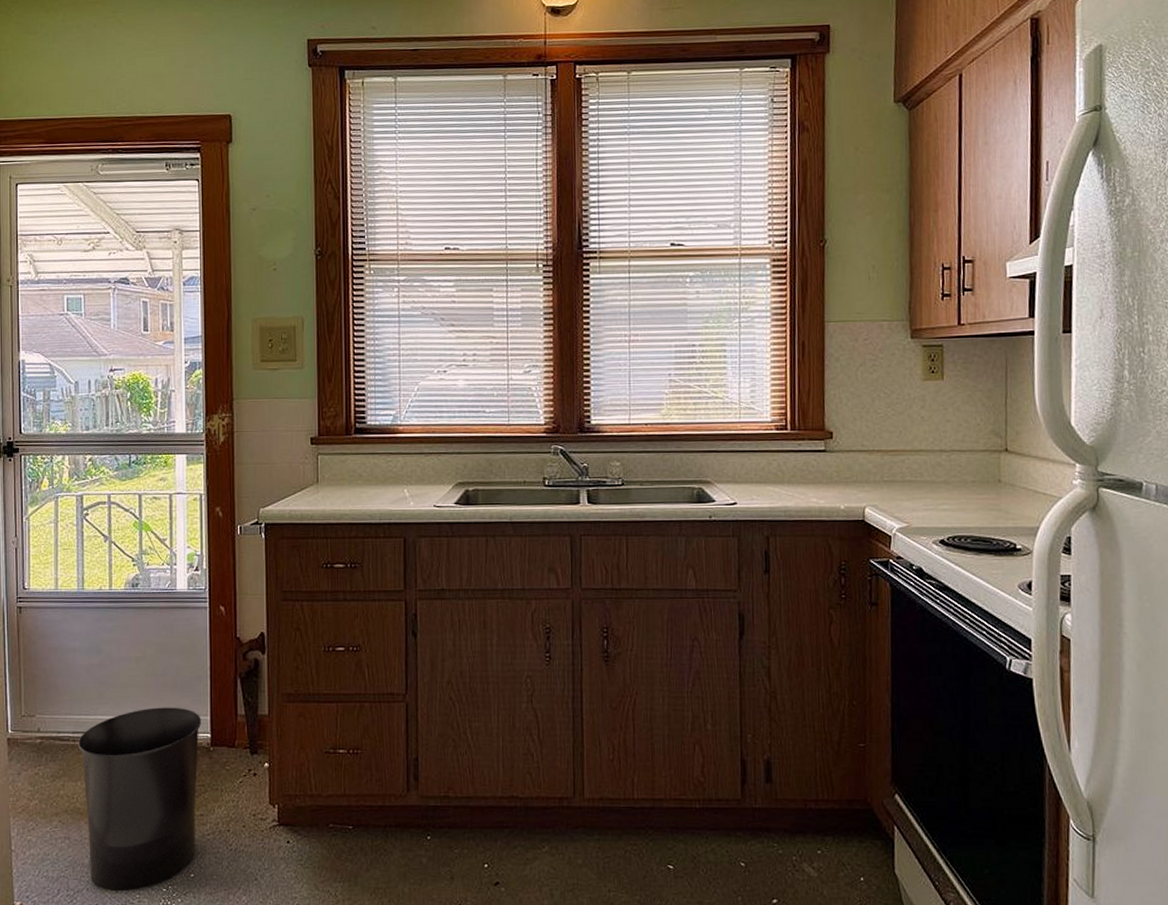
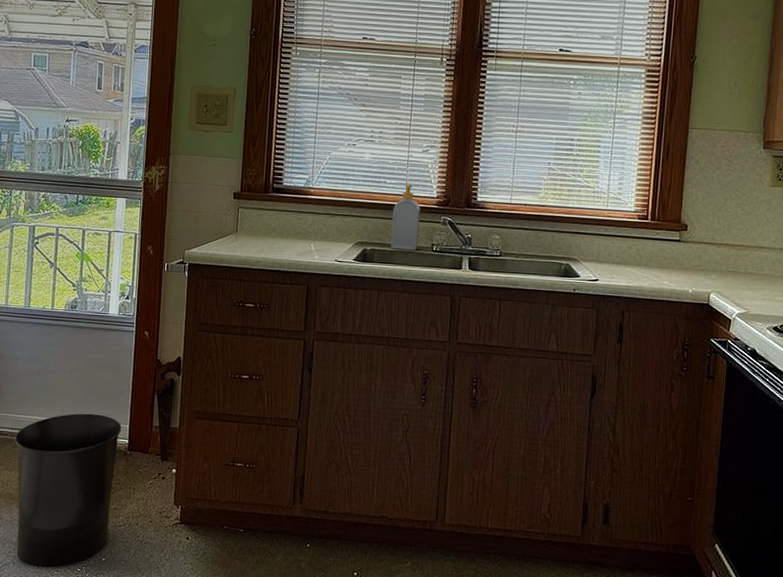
soap bottle: none [495,411,528,487] -> present [390,184,420,250]

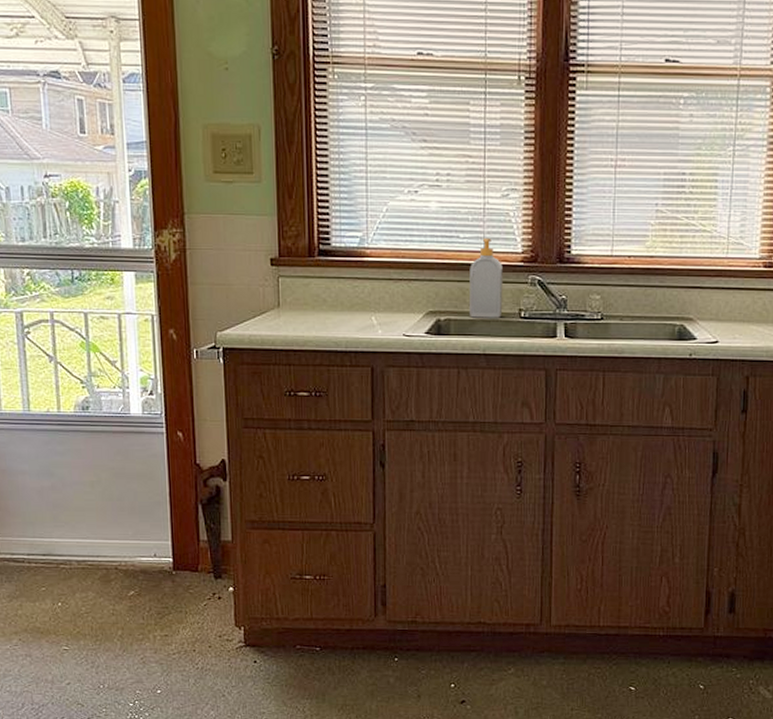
waste bin: present [15,413,122,568] -> none [34,531,163,706]

